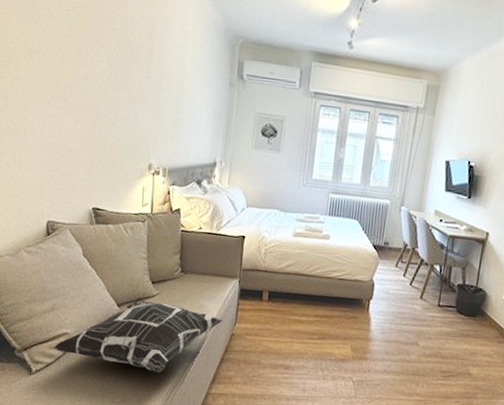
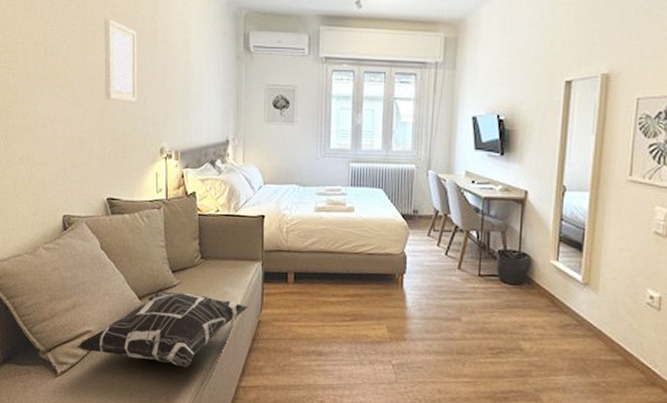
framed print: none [97,32,134,117] -> present [104,18,137,102]

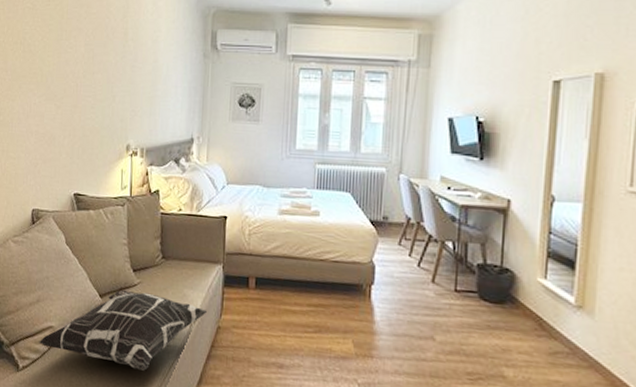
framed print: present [104,18,137,102] -> none [76,18,109,99]

